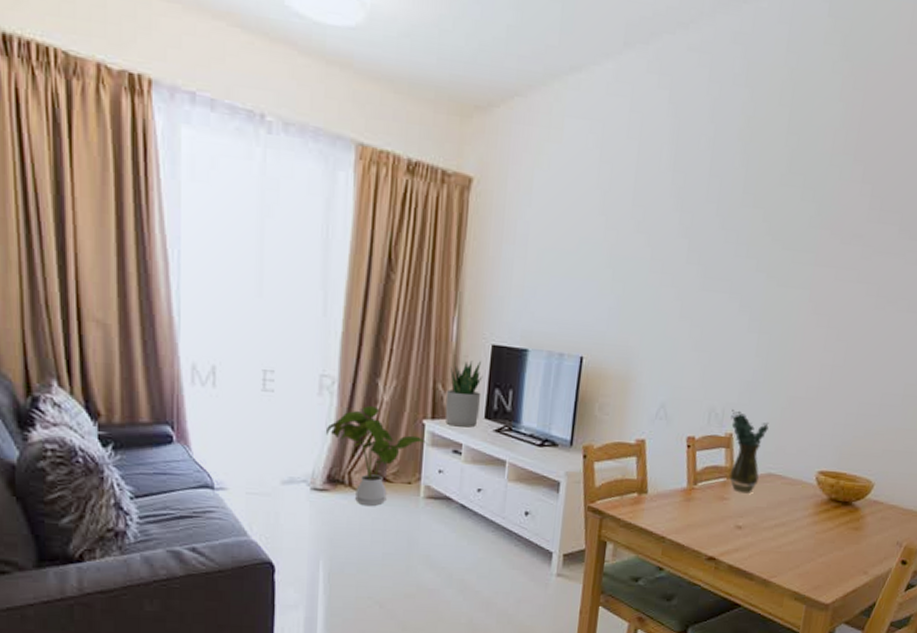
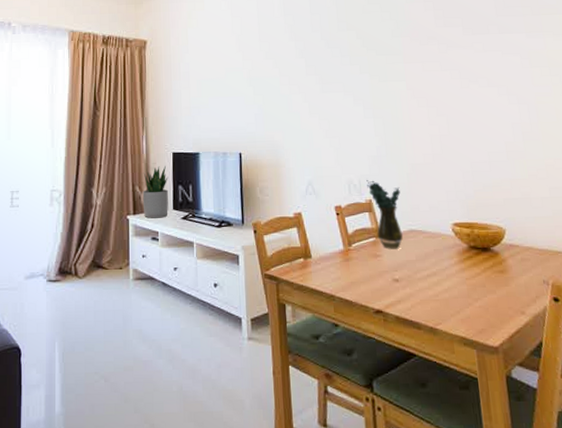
house plant: present [326,406,429,506] -> none [57,210,133,290]

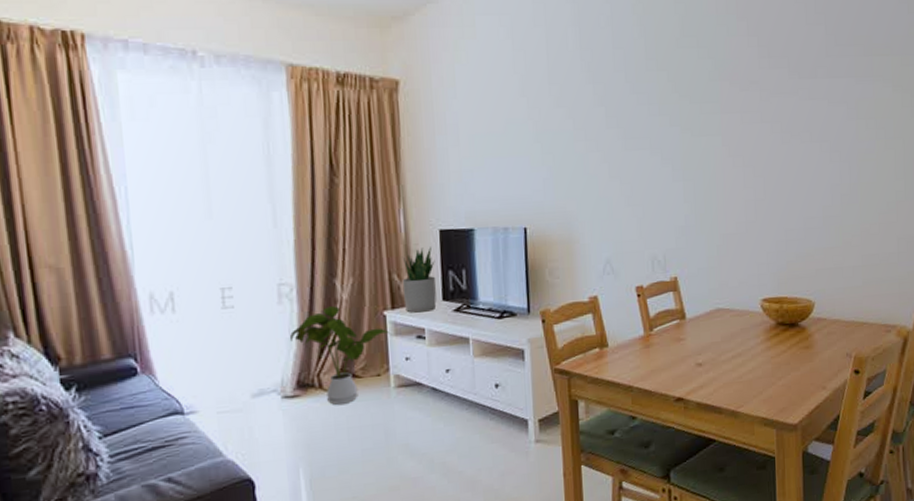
house plant: none [57,210,133,290] -> present [290,306,392,405]
vase: present [366,180,404,250] -> none [672,254,710,332]

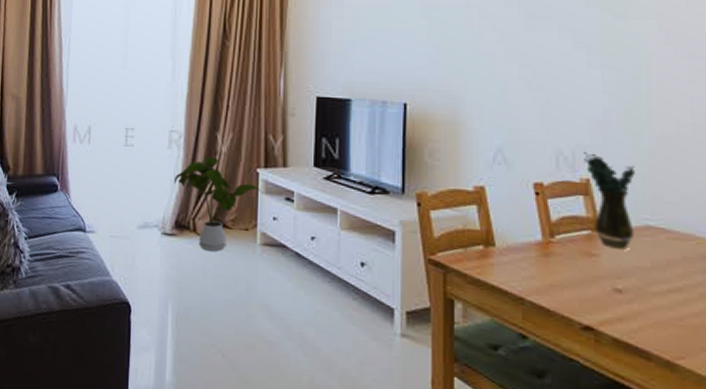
planter: present [402,247,437,313] -> none [276,112,310,176]
vase: none [672,254,710,332] -> present [584,152,635,250]

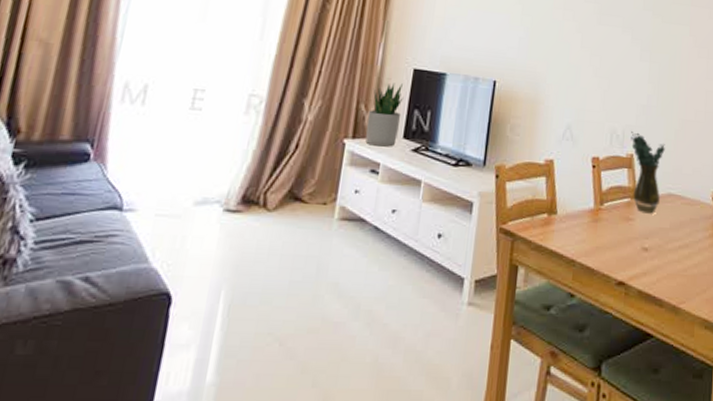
house plant: present [175,157,263,251] -> none [247,125,347,228]
planter: none [276,112,310,176] -> present [365,83,404,147]

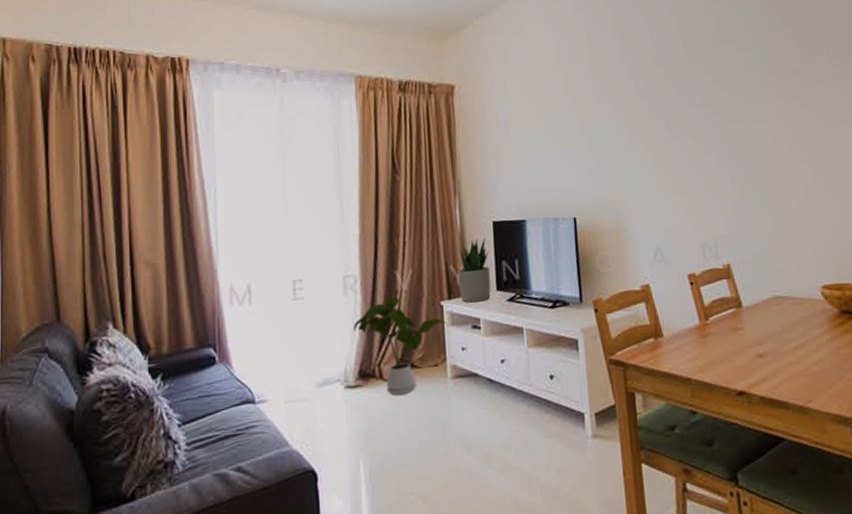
house plant: none [247,125,347,228] -> present [354,297,449,395]
vase: present [630,132,665,214] -> none [723,241,767,321]

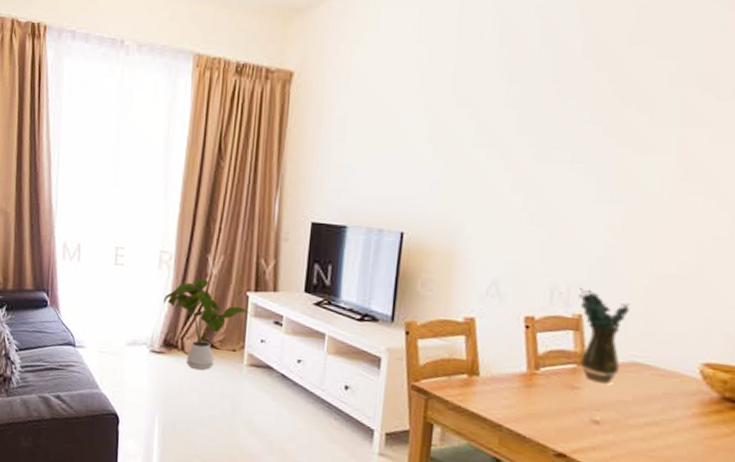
planter: present [458,238,491,303] -> none [267,237,303,300]
vase: none [723,241,767,321] -> present [579,288,630,384]

